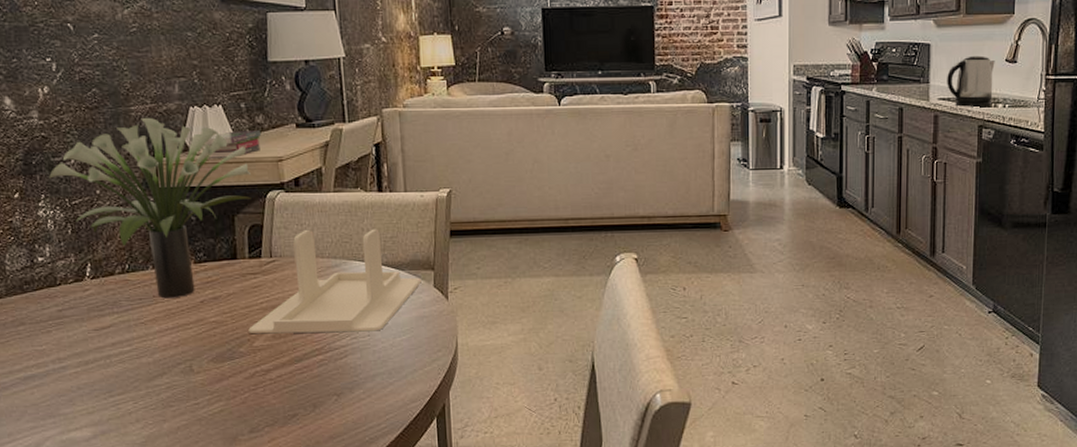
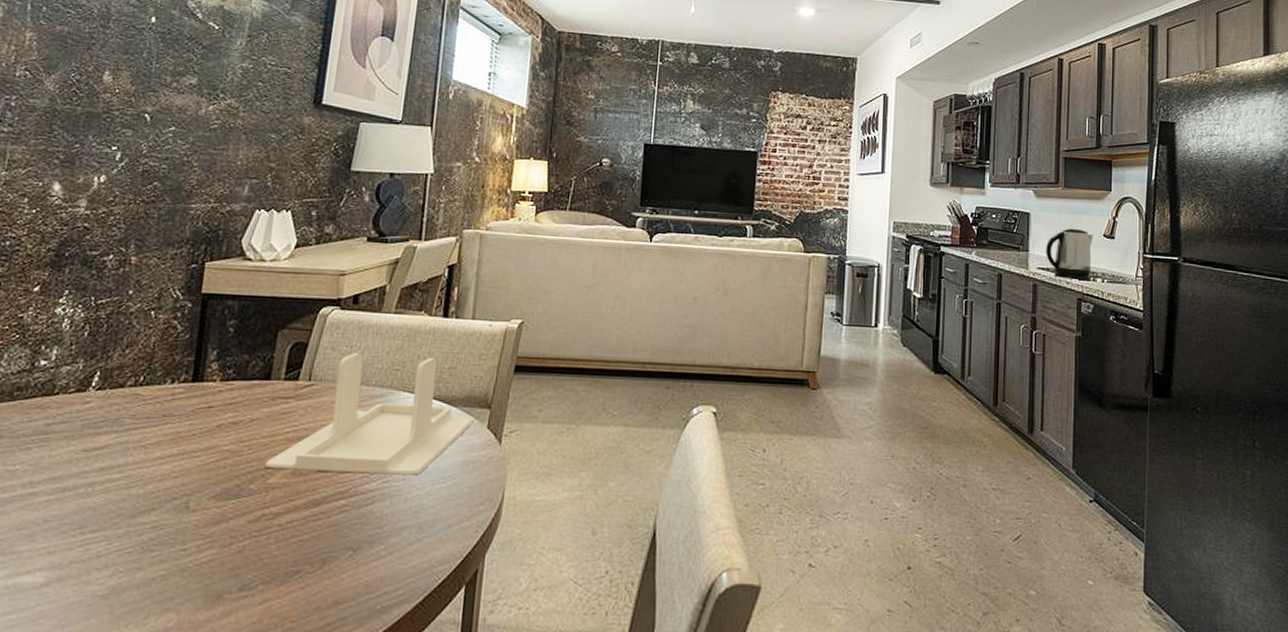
flower arrangement: present [49,117,251,298] -> none [80,216,307,419]
books: present [205,130,262,158] -> none [263,239,328,267]

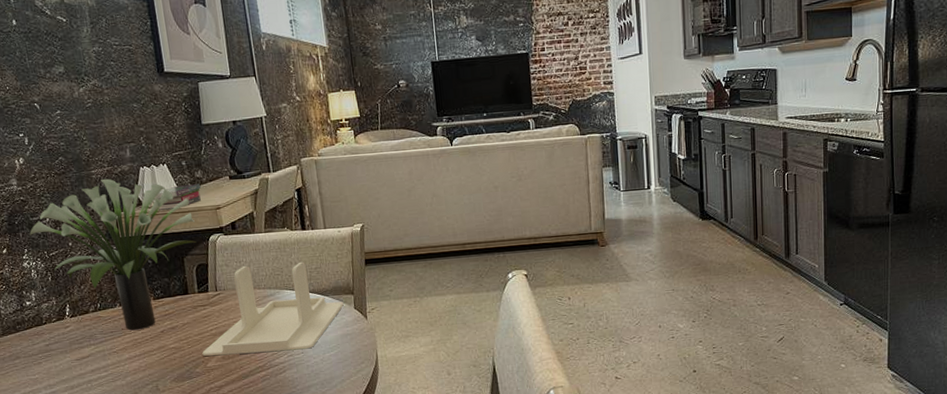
flower arrangement: none [80,216,307,419] -> present [29,178,197,330]
books: none [263,239,328,267] -> present [154,184,201,210]
kettle: present [1046,228,1093,281] -> none [793,76,836,124]

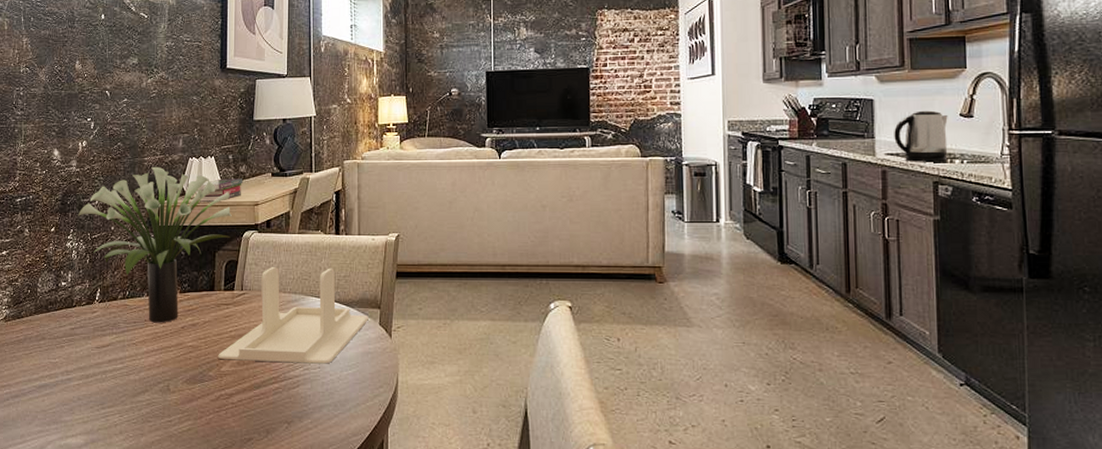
kettle: none [793,76,836,124] -> present [894,110,948,164]

